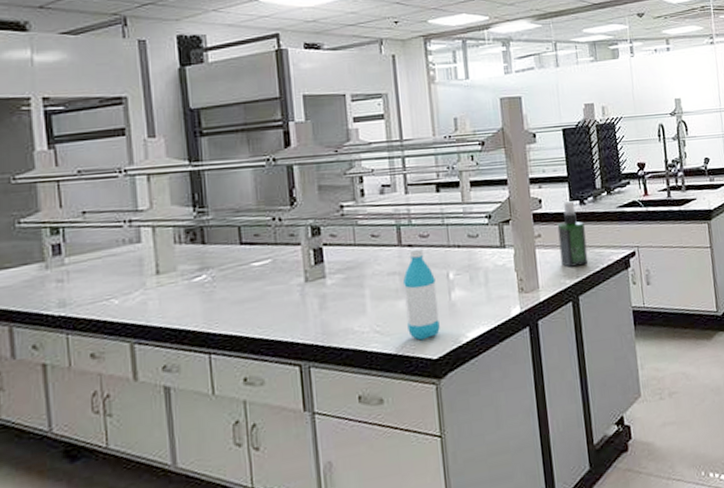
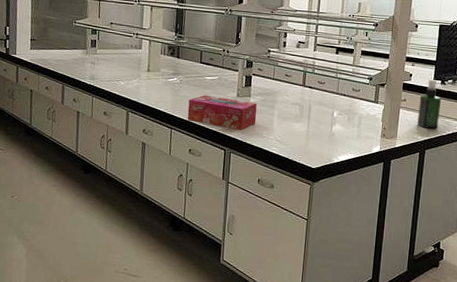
tissue box: none [231,285,341,335] -> present [187,95,257,130]
water bottle: present [403,247,440,341] -> none [298,89,324,154]

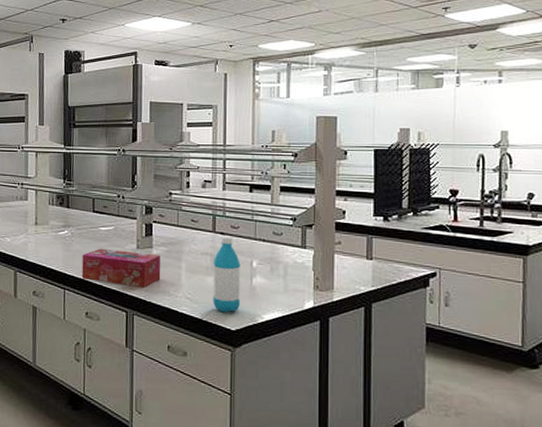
water bottle: none [298,89,324,154] -> present [213,235,240,313]
spray bottle: present [417,79,441,129] -> none [358,216,386,277]

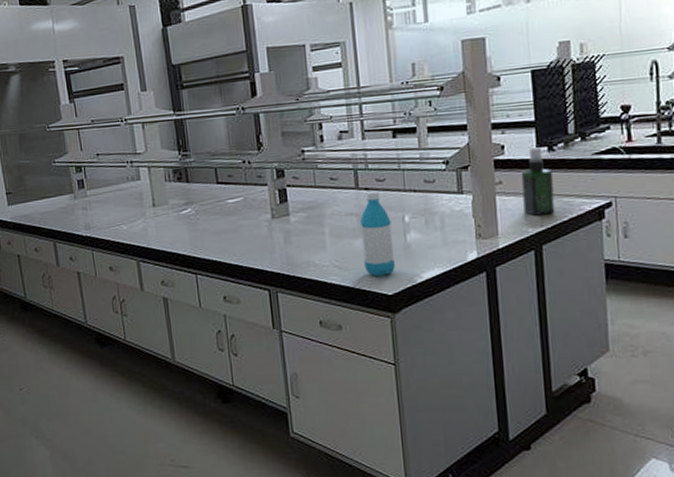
tissue box: present [81,248,161,288] -> none [211,222,303,262]
spray bottle: none [358,216,386,277] -> present [521,147,555,216]

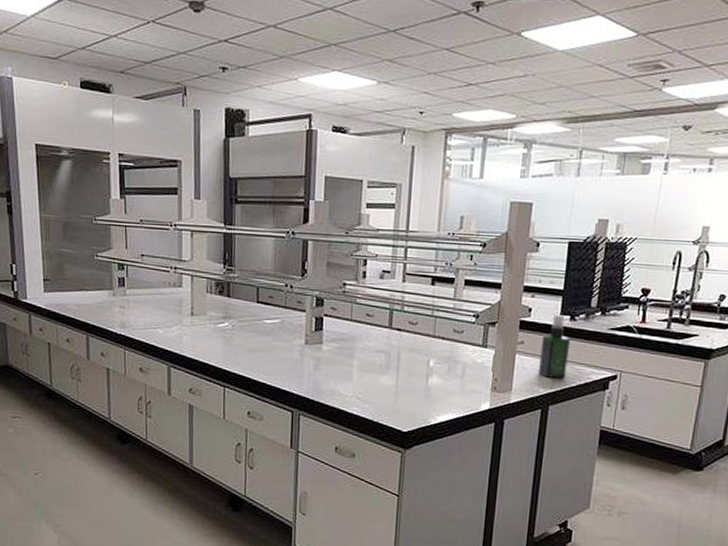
water bottle: present [360,190,395,277] -> none [385,332,417,414]

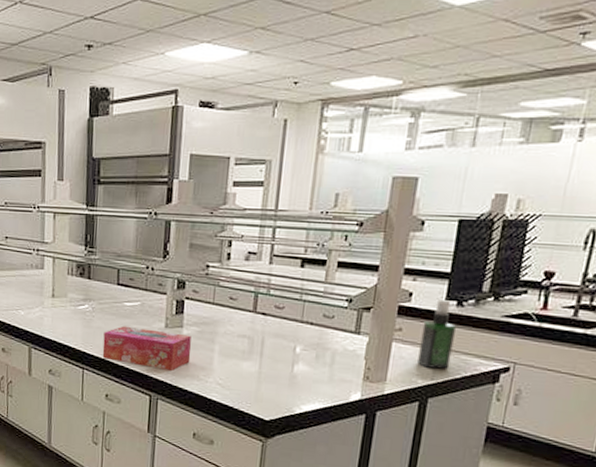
tissue box: none [243,343,331,386] -> present [102,326,192,371]

